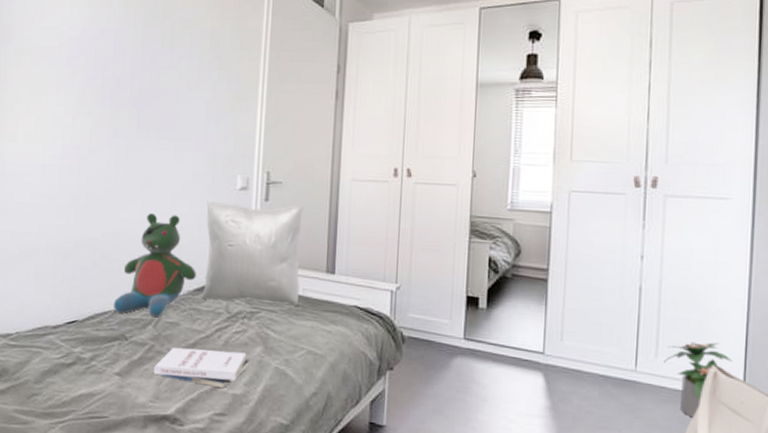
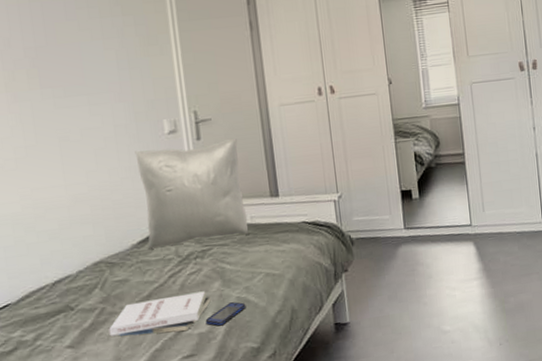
stuffed animal: present [113,213,196,317] -> none [49,171,138,285]
mobile phone: none [241,371,283,393] -> present [205,302,246,327]

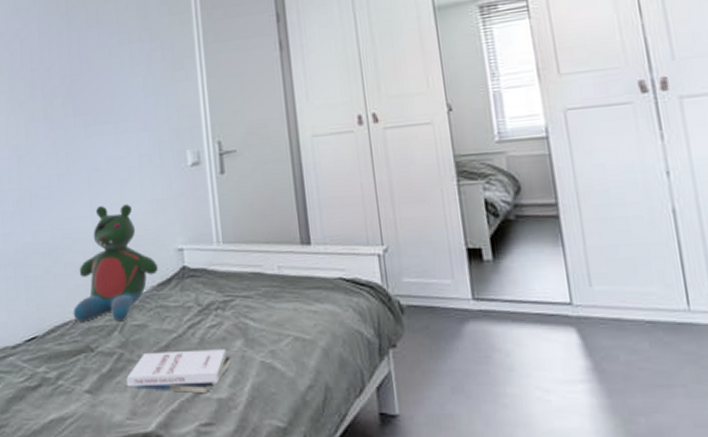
stuffed animal: none [49,171,138,285] -> present [73,204,158,322]
pillow: present [135,138,249,249] -> none [157,172,276,293]
mobile phone: present [205,302,246,327] -> none [225,367,272,394]

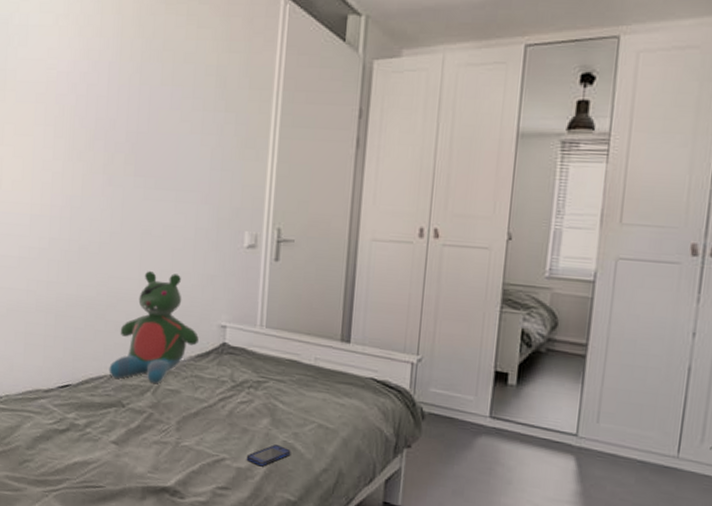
books: present [126,349,232,394] -> none [152,415,256,462]
mobile phone: none [225,367,272,394] -> present [246,444,291,467]

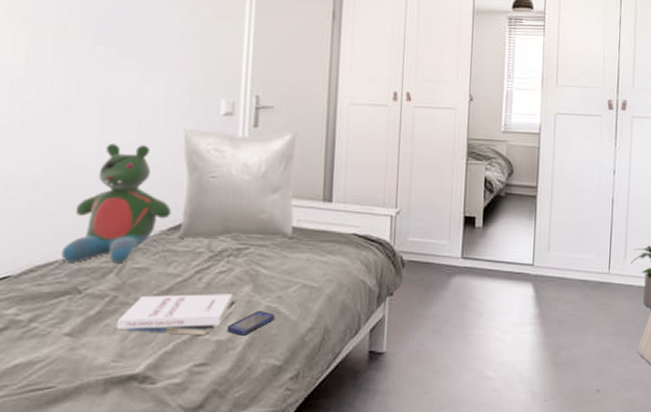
books: none [152,415,256,462] -> present [116,294,237,336]
pillow: none [205,258,317,377] -> present [178,128,297,238]

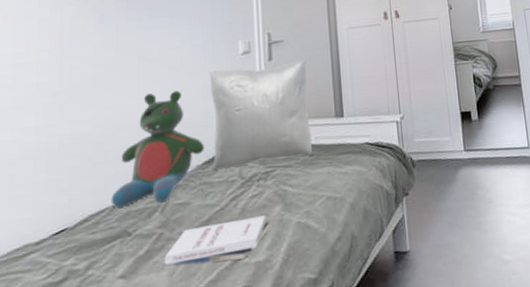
mobile phone: present [227,311,275,336] -> none [263,227,306,255]

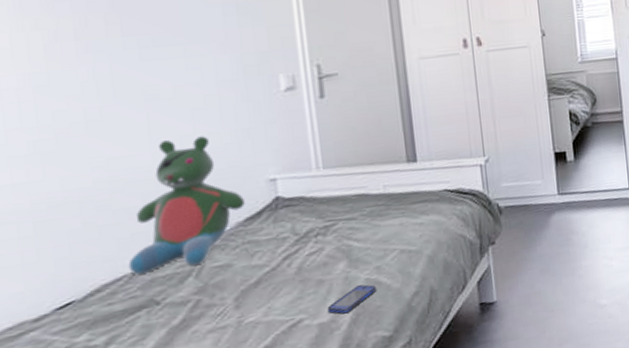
books: present [164,215,271,265] -> none [205,273,334,334]
pillow: present [209,59,313,170] -> none [242,95,382,227]
mobile phone: none [263,227,306,255] -> present [327,284,377,315]

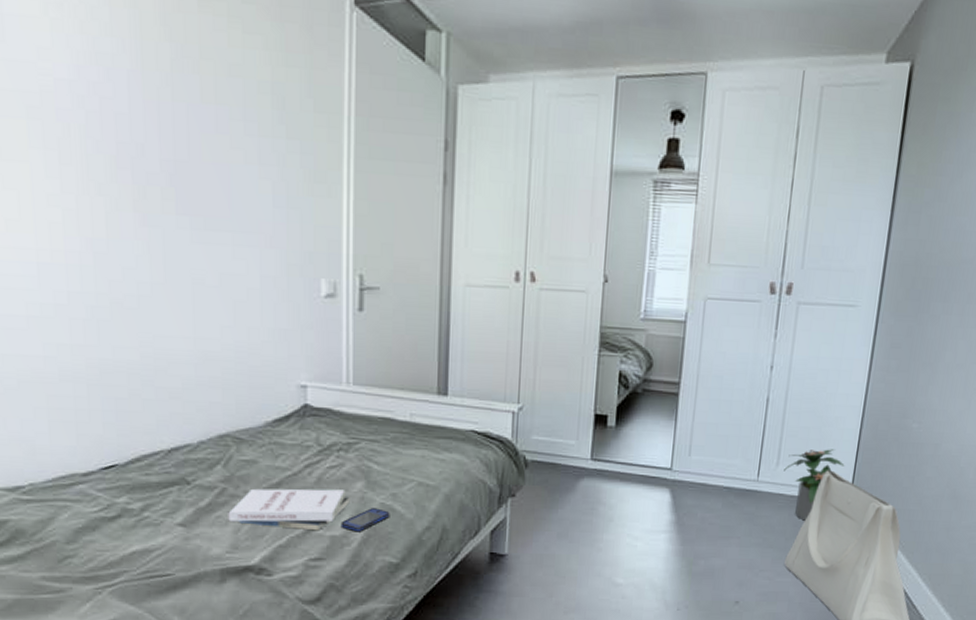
stuffed animal: present [128,136,245,275] -> none [165,328,275,454]
books: none [205,273,334,334] -> present [228,488,350,531]

